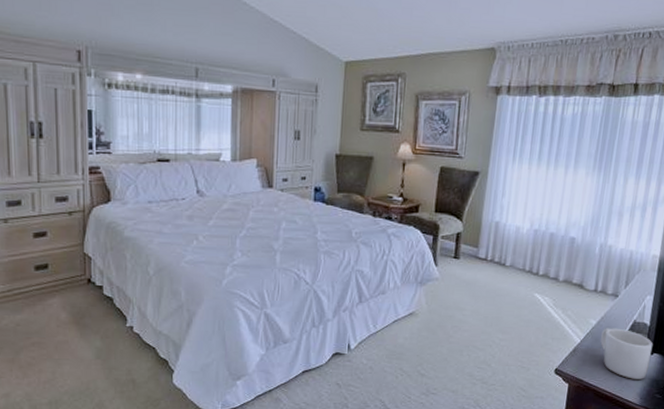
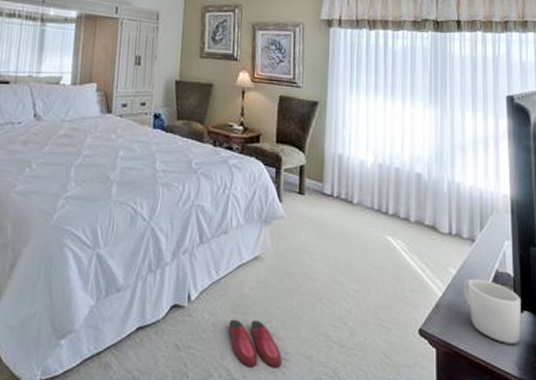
slippers: none [384,363,430,400] -> present [228,319,282,368]

